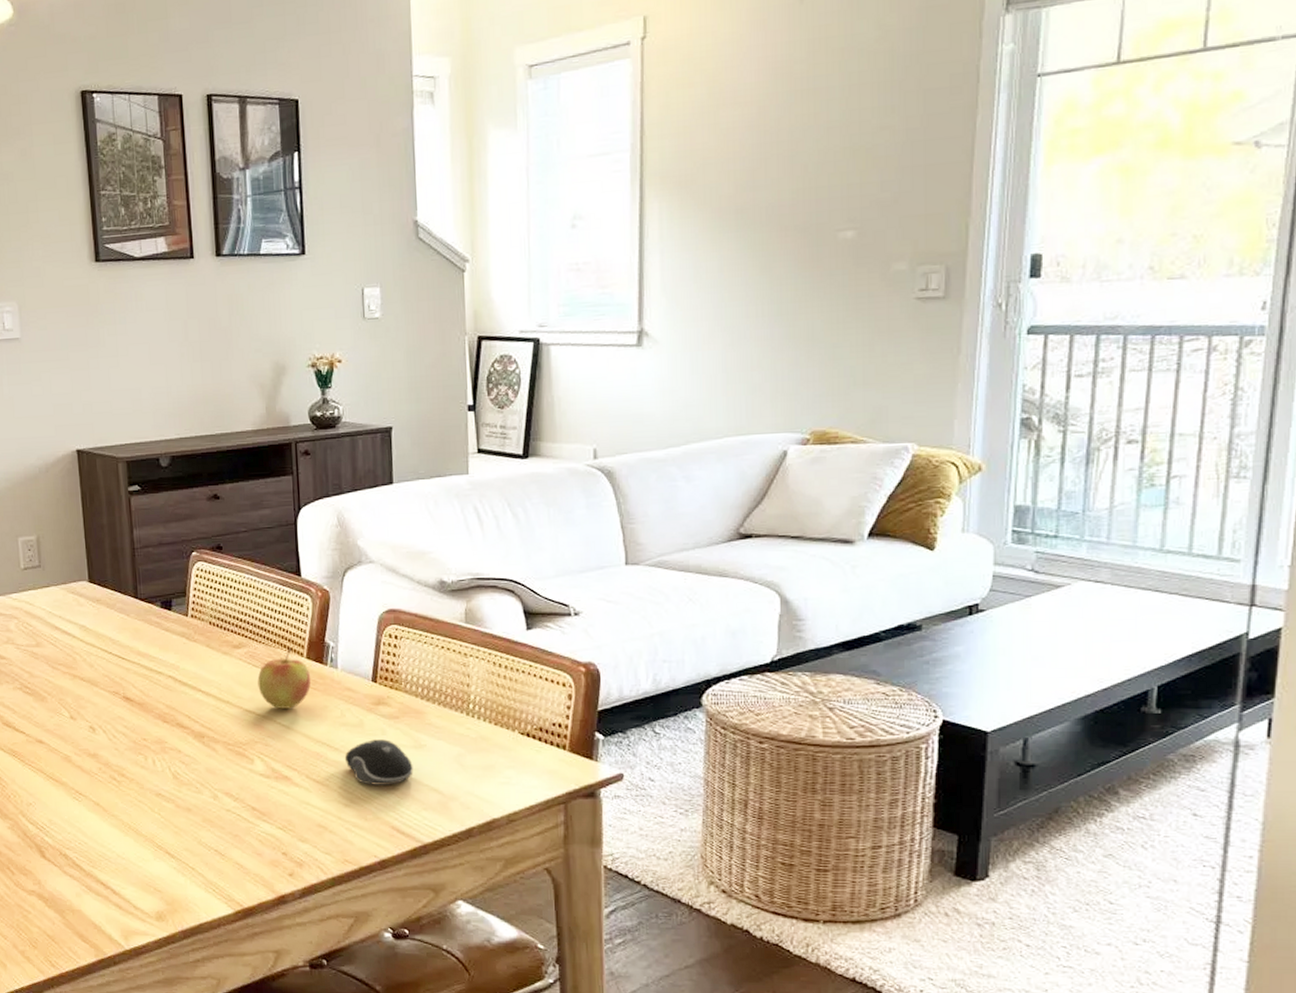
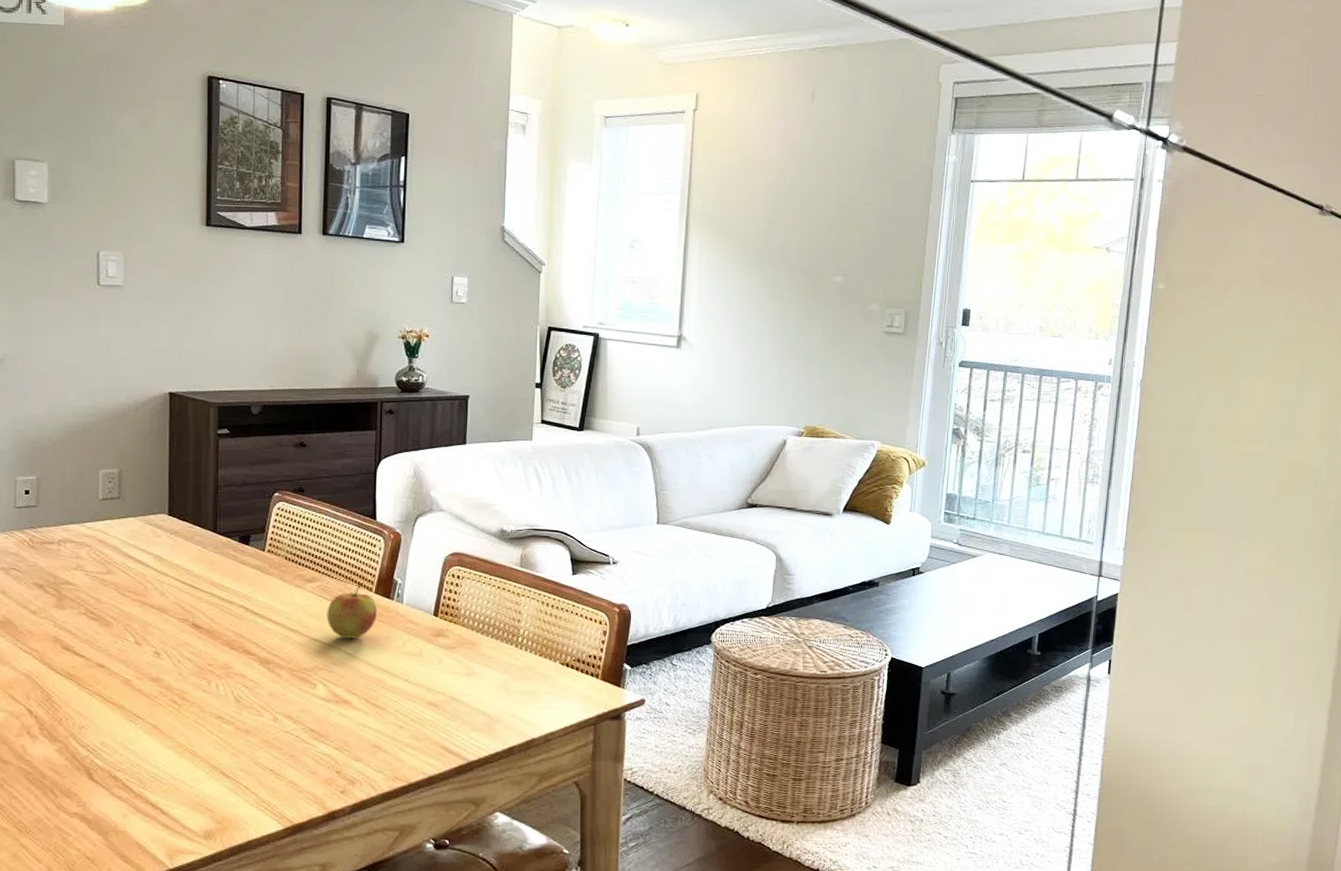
computer mouse: present [344,739,413,785] -> none [402,667,465,709]

